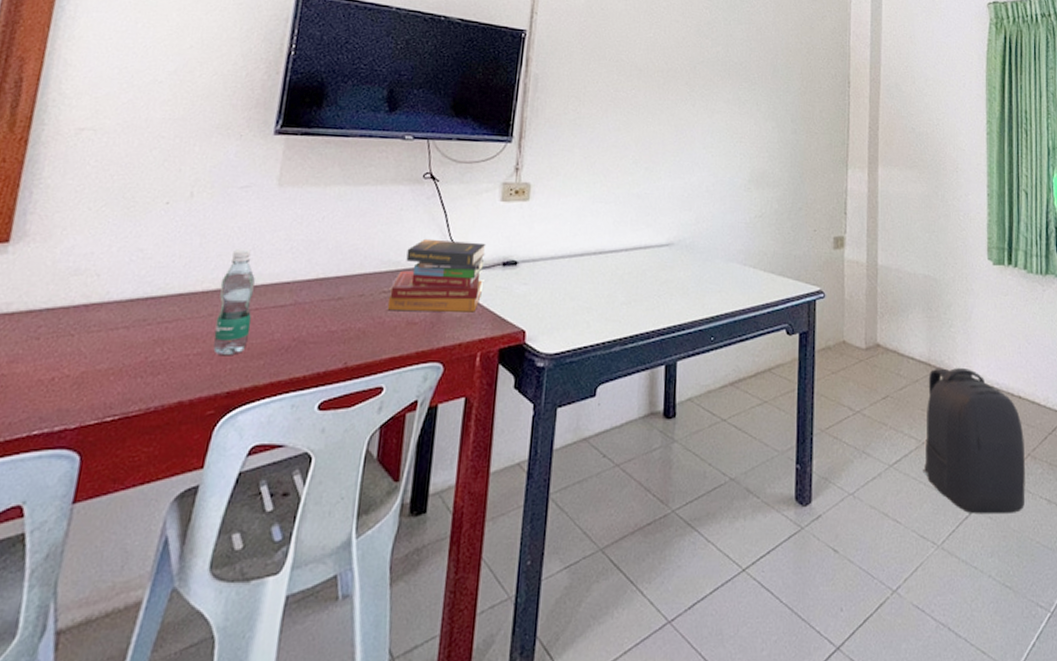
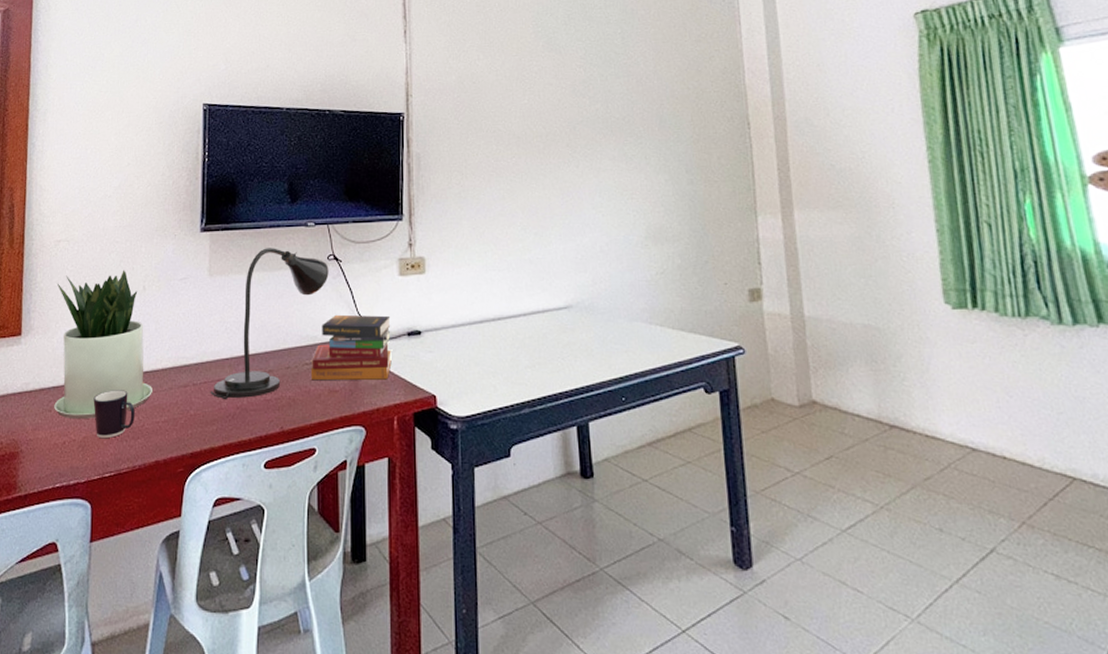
planter: none [44,170,186,349] -> present [54,269,152,419]
mug: none [100,314,159,375] -> present [93,390,135,439]
bottle: present [213,248,256,356] -> none [175,331,203,423]
desk lamp: none [261,159,424,331] -> present [210,248,329,400]
backpack: present [923,367,1025,514] -> none [880,424,1024,589]

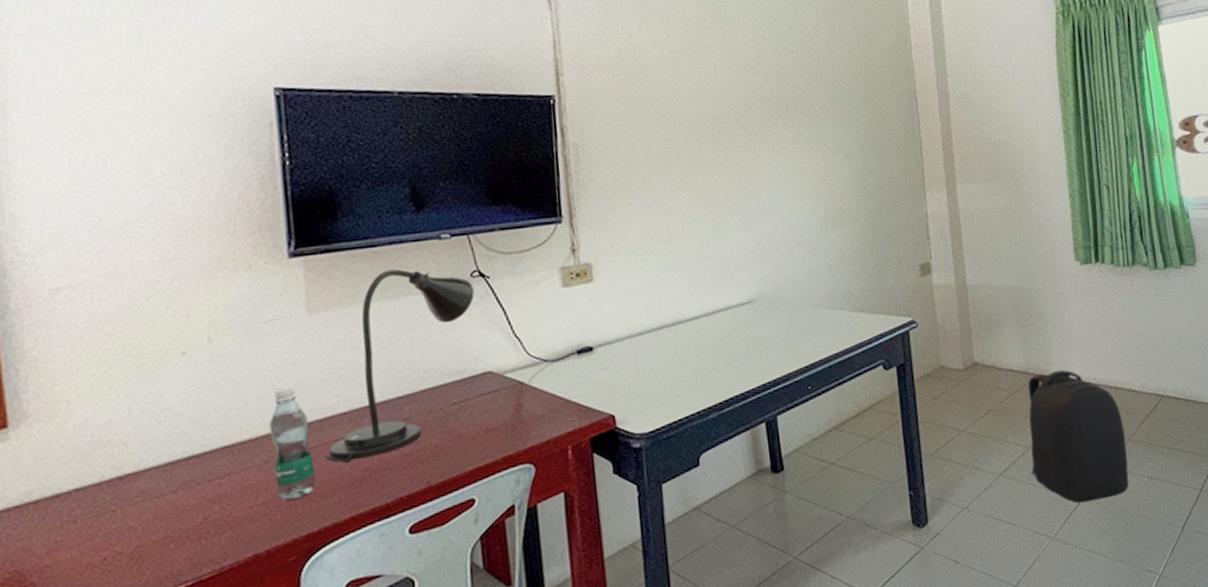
planter: present [54,269,152,419] -> none [61,318,239,527]
mug: present [93,390,135,439] -> none [145,474,216,543]
bottle: none [175,331,203,423] -> present [268,385,316,501]
books: present [310,314,392,380] -> none [460,334,561,420]
backpack: none [880,424,1024,589] -> present [1028,369,1129,503]

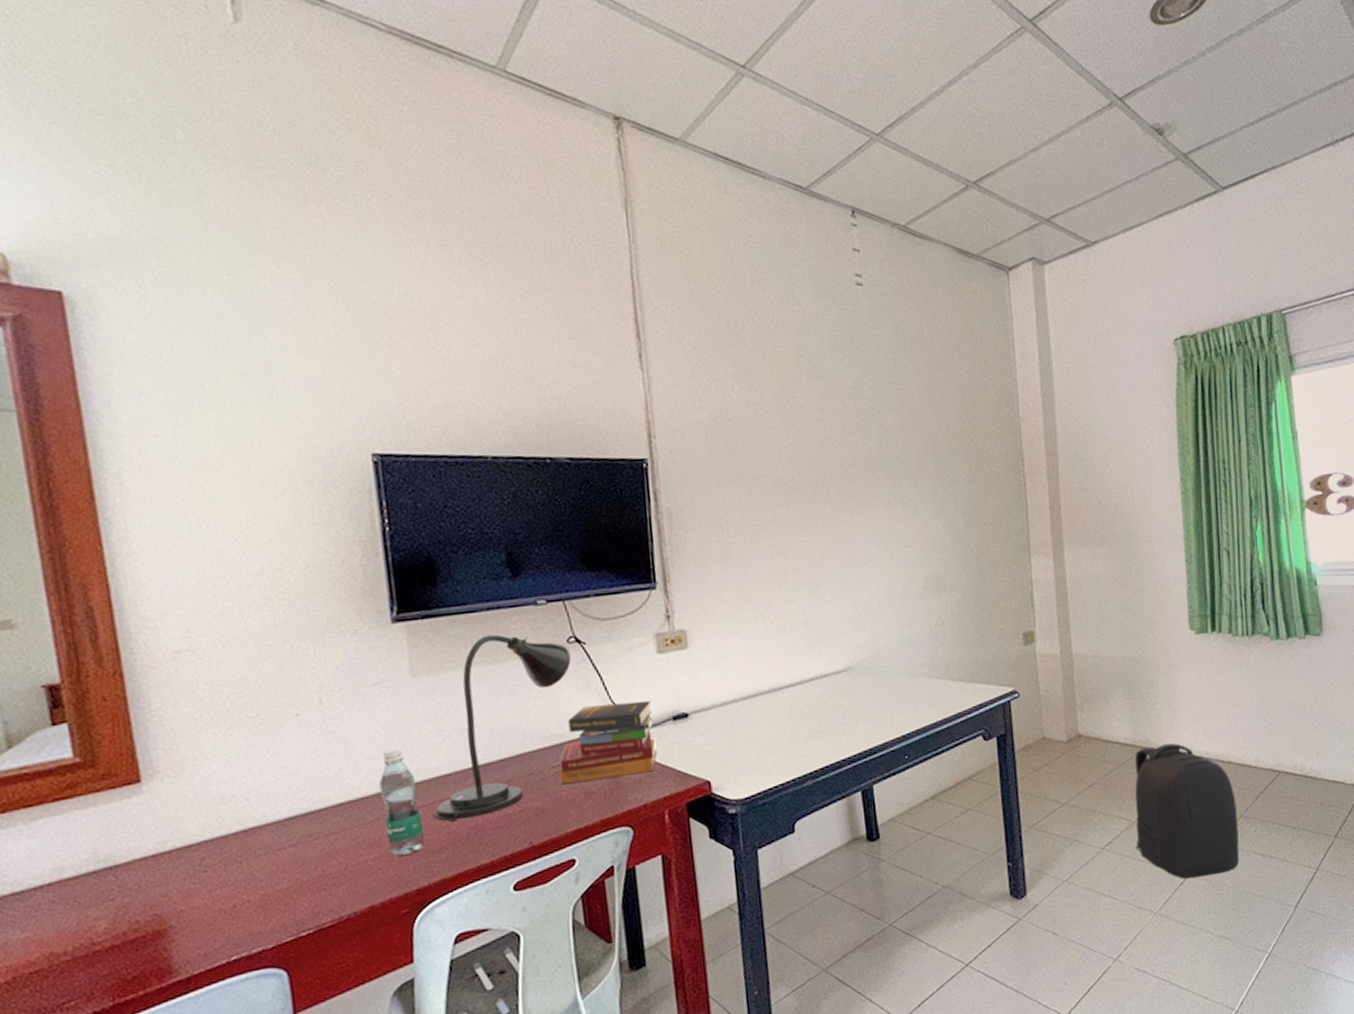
books: none [460,334,561,420] -> present [559,700,657,783]

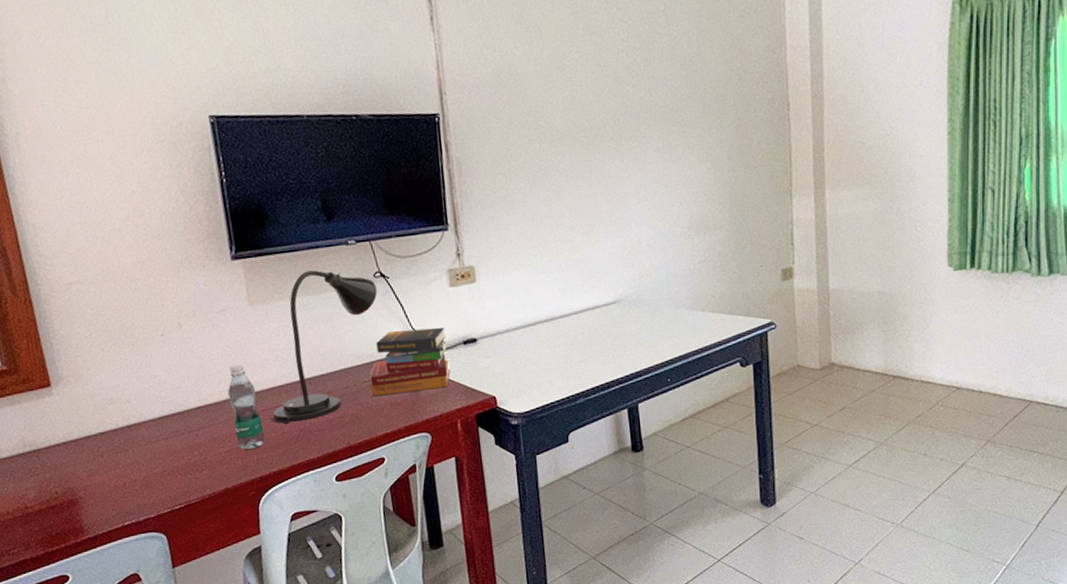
backpack: present [1134,743,1240,879] -> none [882,372,984,496]

